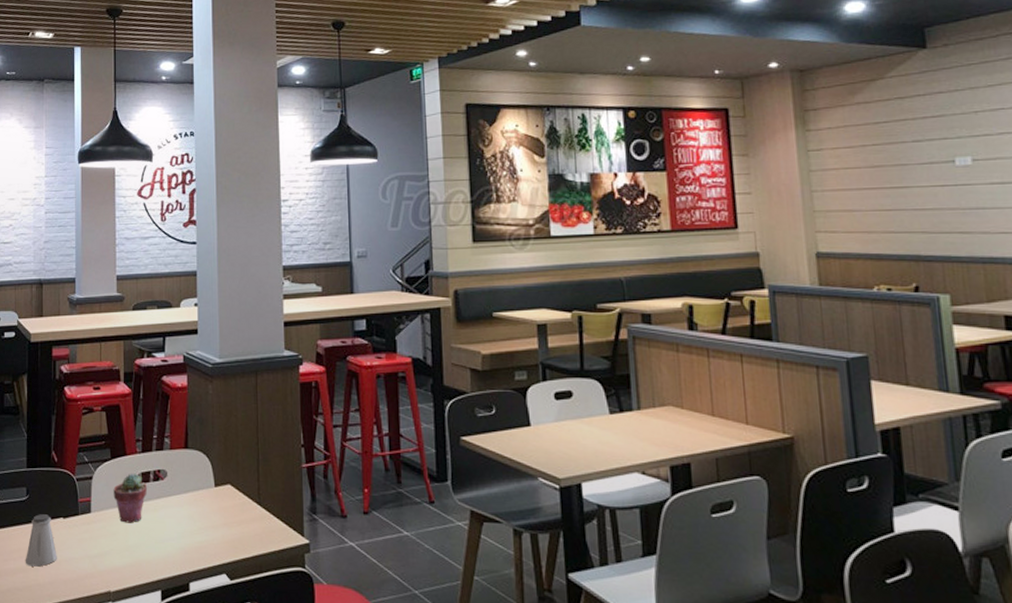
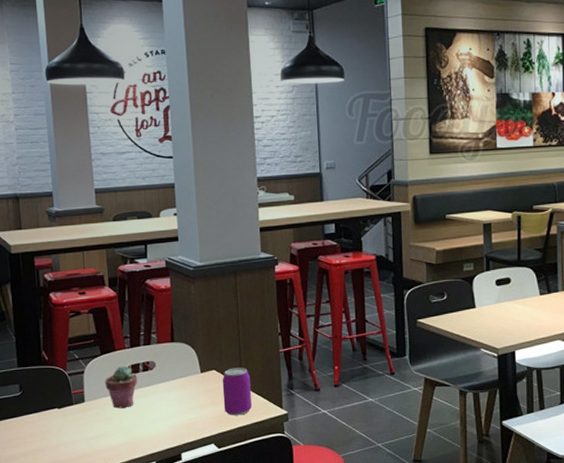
saltshaker: present [25,514,57,567] -> none [23,406,55,452]
beverage can: none [237,483,270,541] -> present [222,367,253,416]

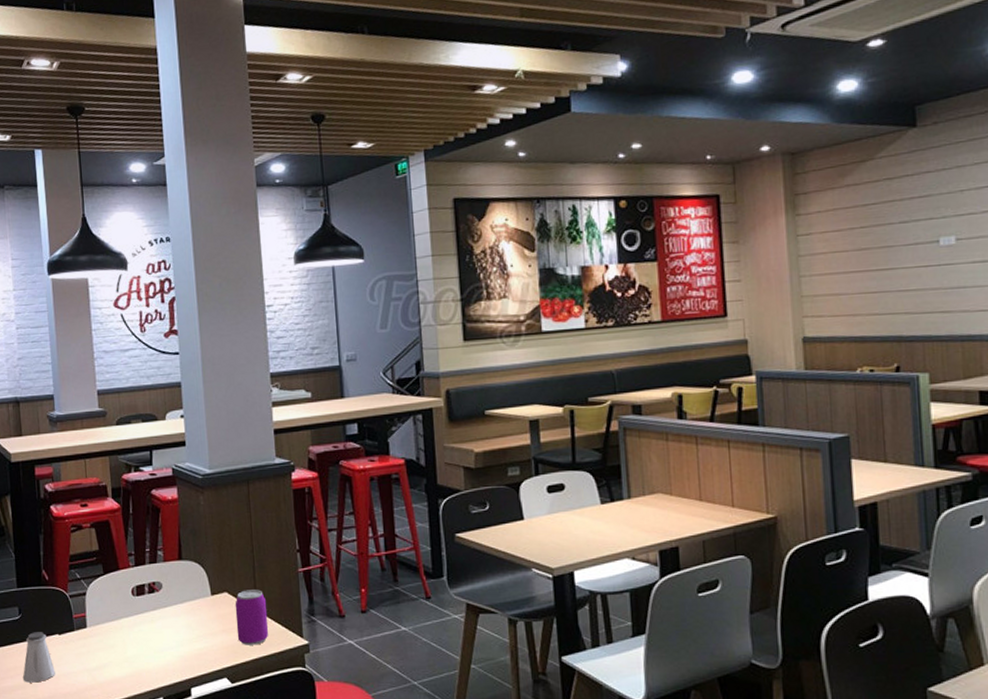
saltshaker: none [23,406,55,452] -> present [22,632,55,683]
potted succulent: present [105,366,138,409] -> none [108,588,144,636]

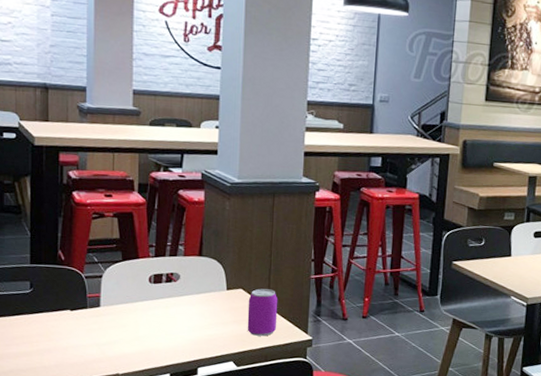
saltshaker: present [22,632,55,683] -> none [29,306,64,352]

